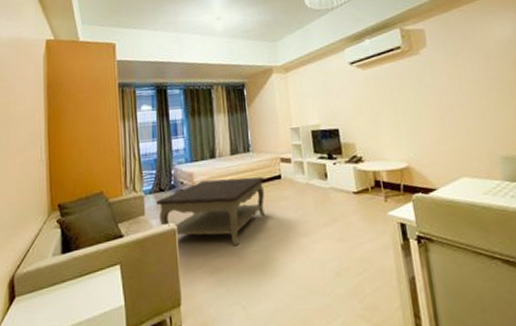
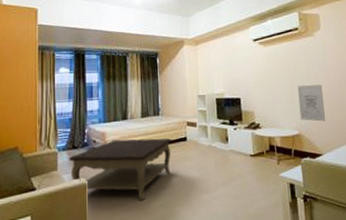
wall art: none [403,109,439,152] -> present [297,84,326,122]

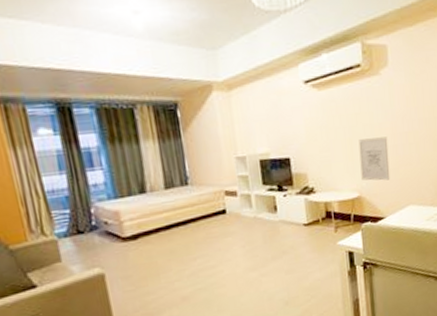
coffee table: present [69,138,172,201] -> none [75,212,209,287]

